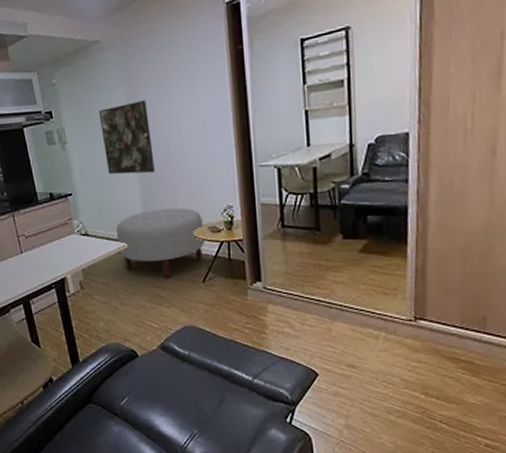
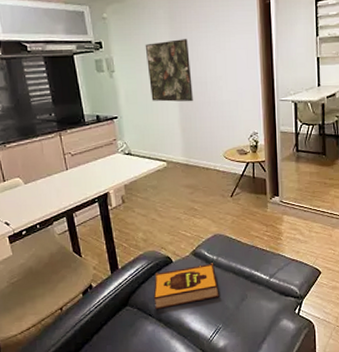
ottoman: present [116,207,206,278] -> none [156,132,234,193]
hardback book: none [118,358,193,408] -> present [153,263,219,309]

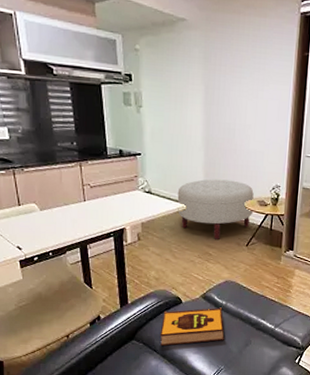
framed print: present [145,39,193,102] -> none [176,81,221,148]
ottoman: none [156,132,234,193] -> present [177,179,254,239]

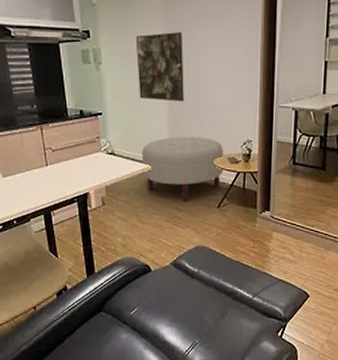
hardback book: present [160,307,225,346] -> none [129,275,198,318]
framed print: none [176,81,221,148] -> present [135,32,184,102]

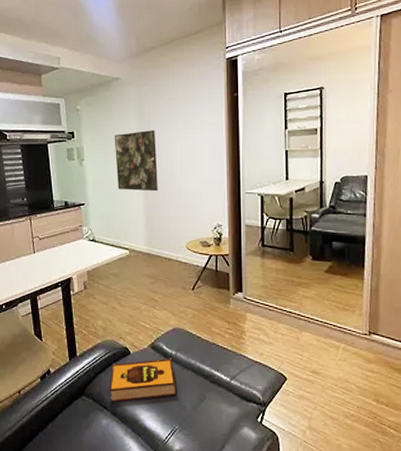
hardback book: none [129,275,198,318] -> present [109,358,177,402]
ottoman: present [141,136,224,201] -> none [120,223,197,284]

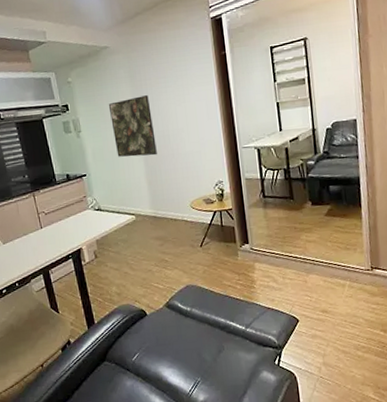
hardback book: present [109,358,177,402] -> none [130,314,196,364]

